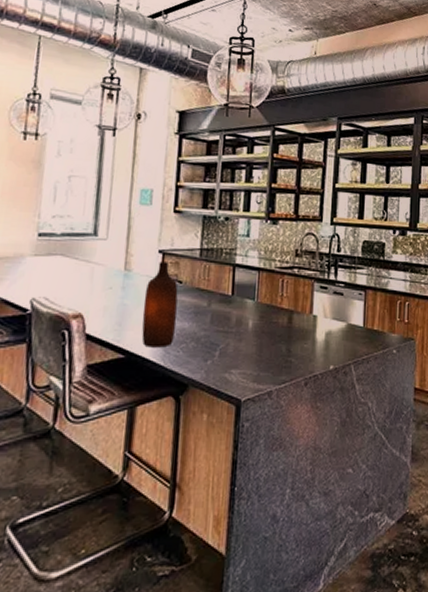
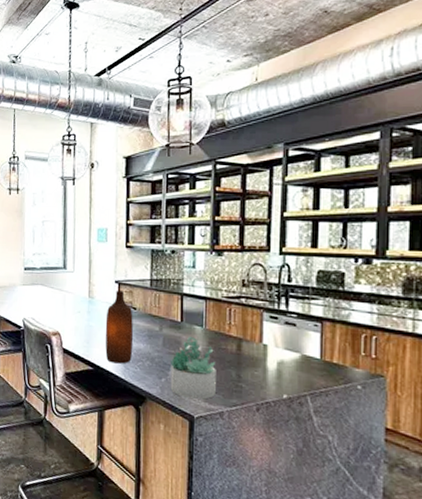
succulent plant: none [216,310,267,380] -> present [170,336,216,399]

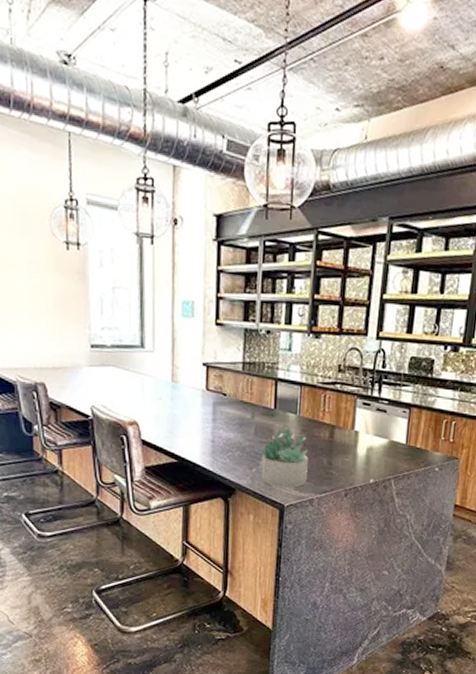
bottle: present [105,291,134,364] -> none [191,374,223,455]

